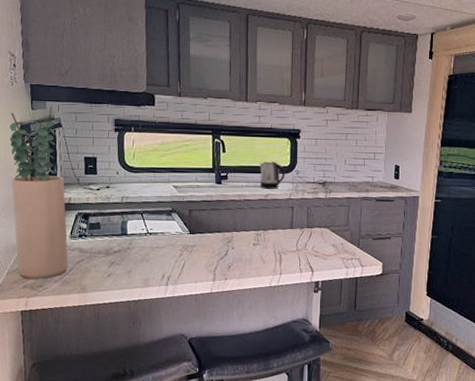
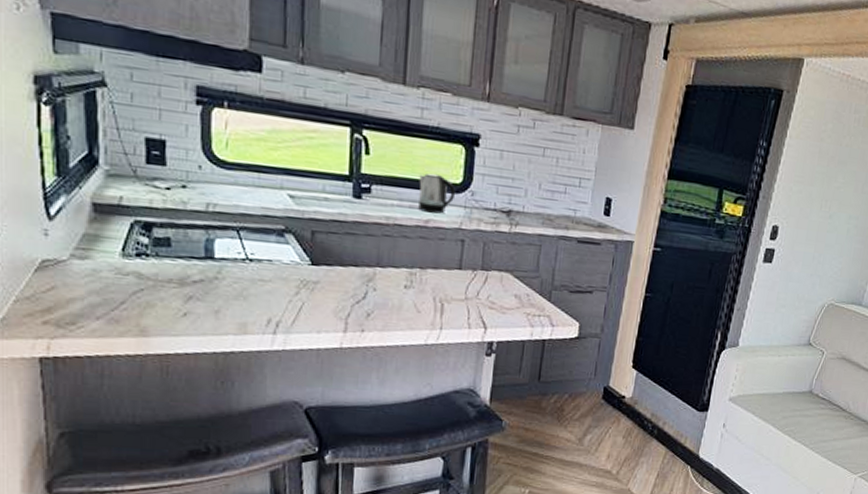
vase: present [9,107,68,279] -> none [14,53,118,314]

